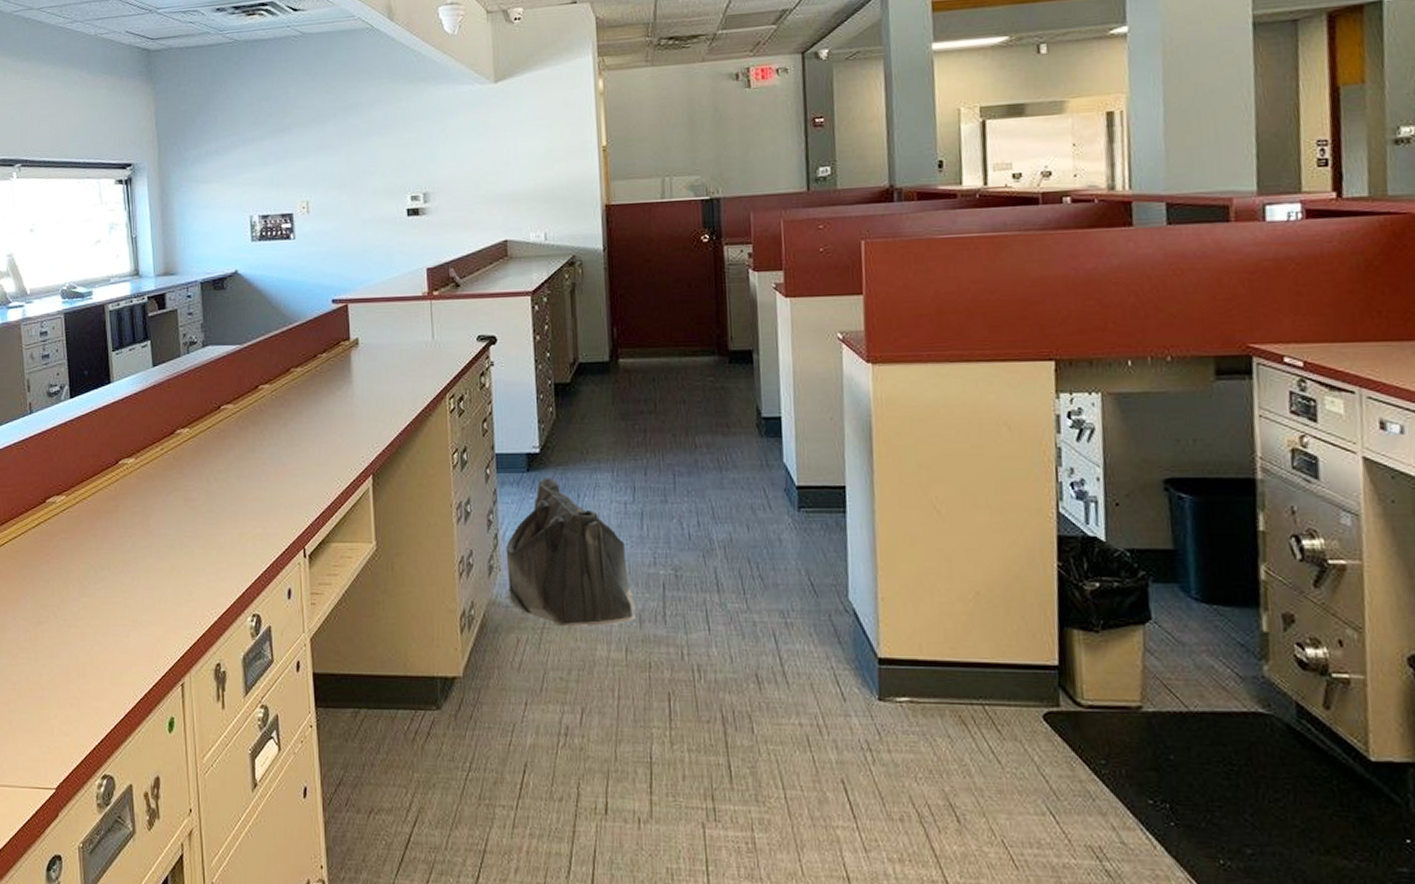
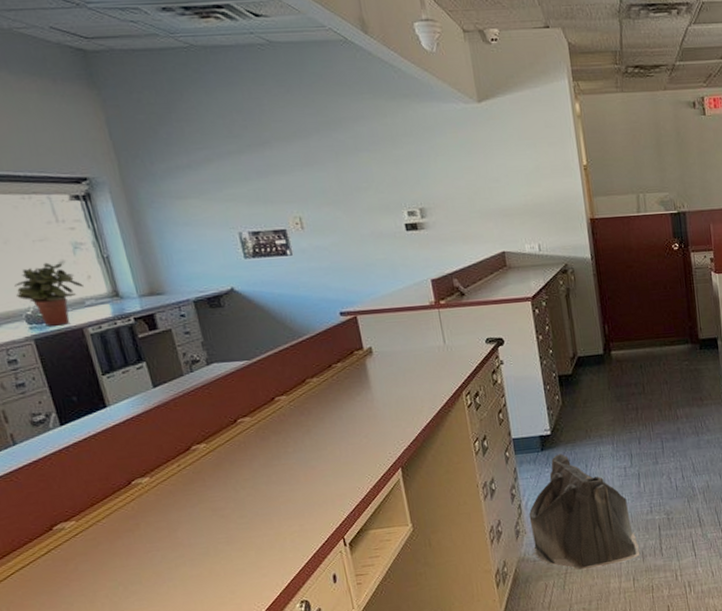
potted plant: none [58,241,112,301] -> present [14,262,84,326]

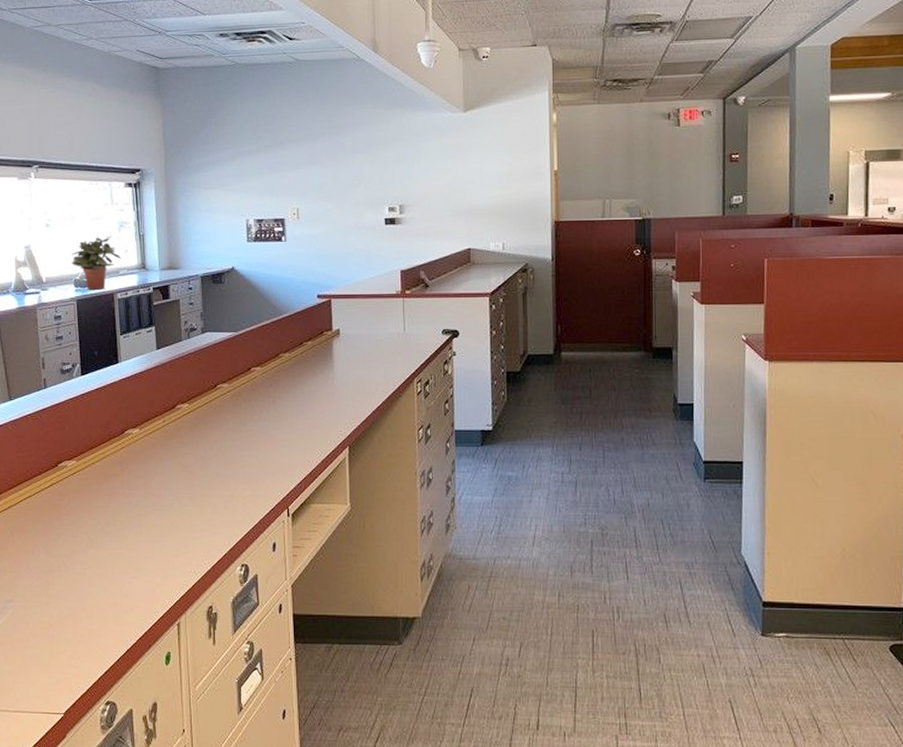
saddlebag: present [528,454,640,571] -> none [460,451,569,576]

